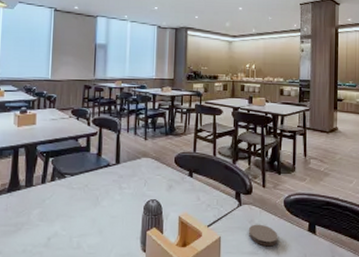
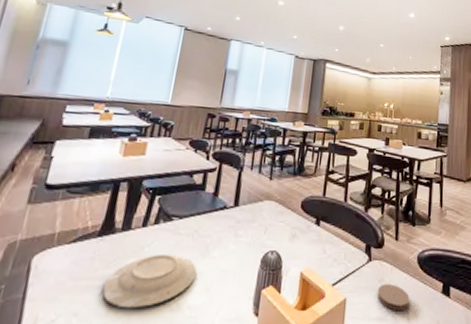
plate: none [17,205,91,248] -> present [102,254,197,309]

